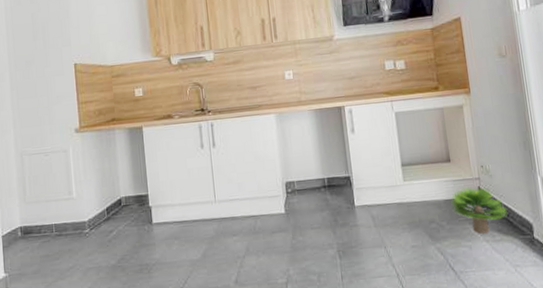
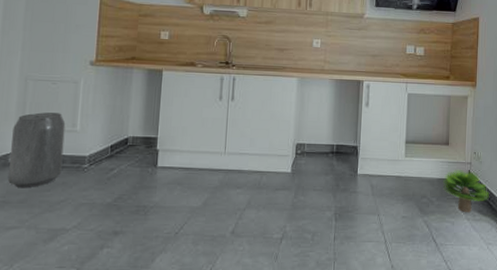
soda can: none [17,183,66,259] -> present [8,112,66,187]

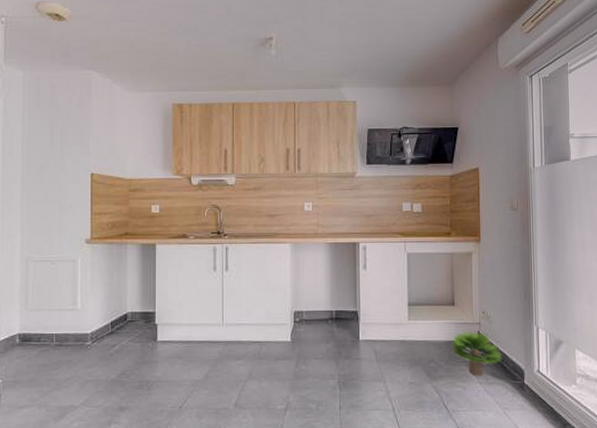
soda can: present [8,112,66,187] -> none [17,292,67,367]

